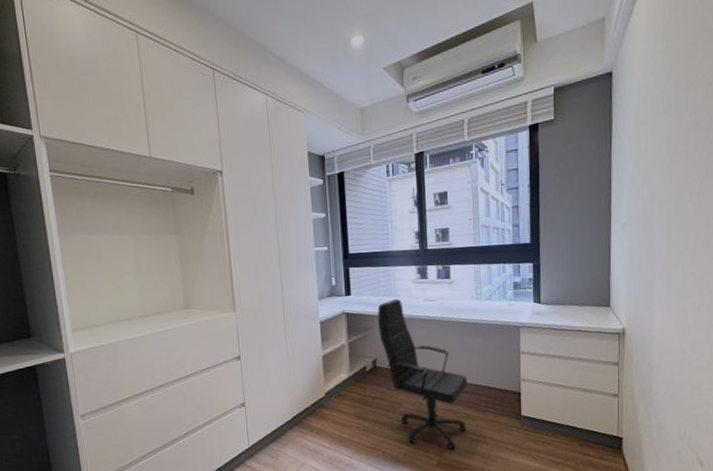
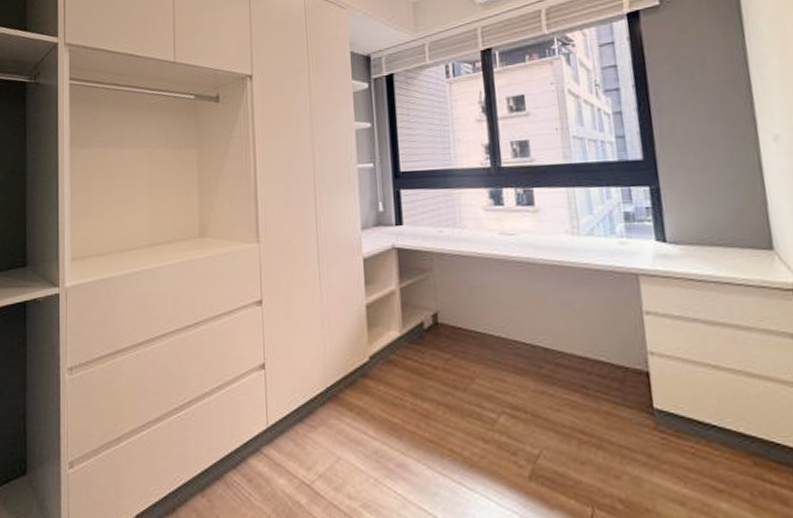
office chair: present [377,299,467,450] -> none [438,231,571,454]

